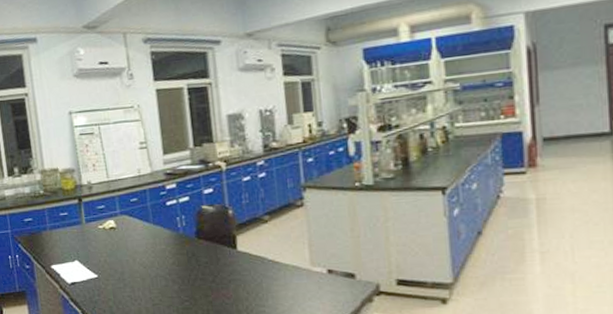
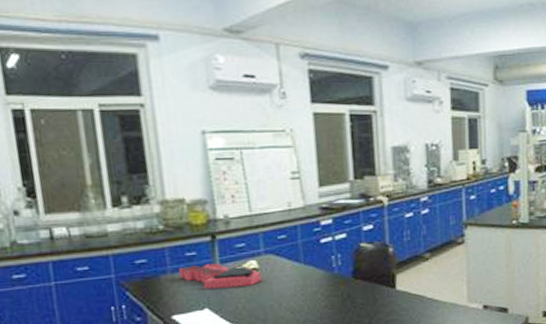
organizer tray: none [55,222,119,244] -> present [179,263,262,289]

